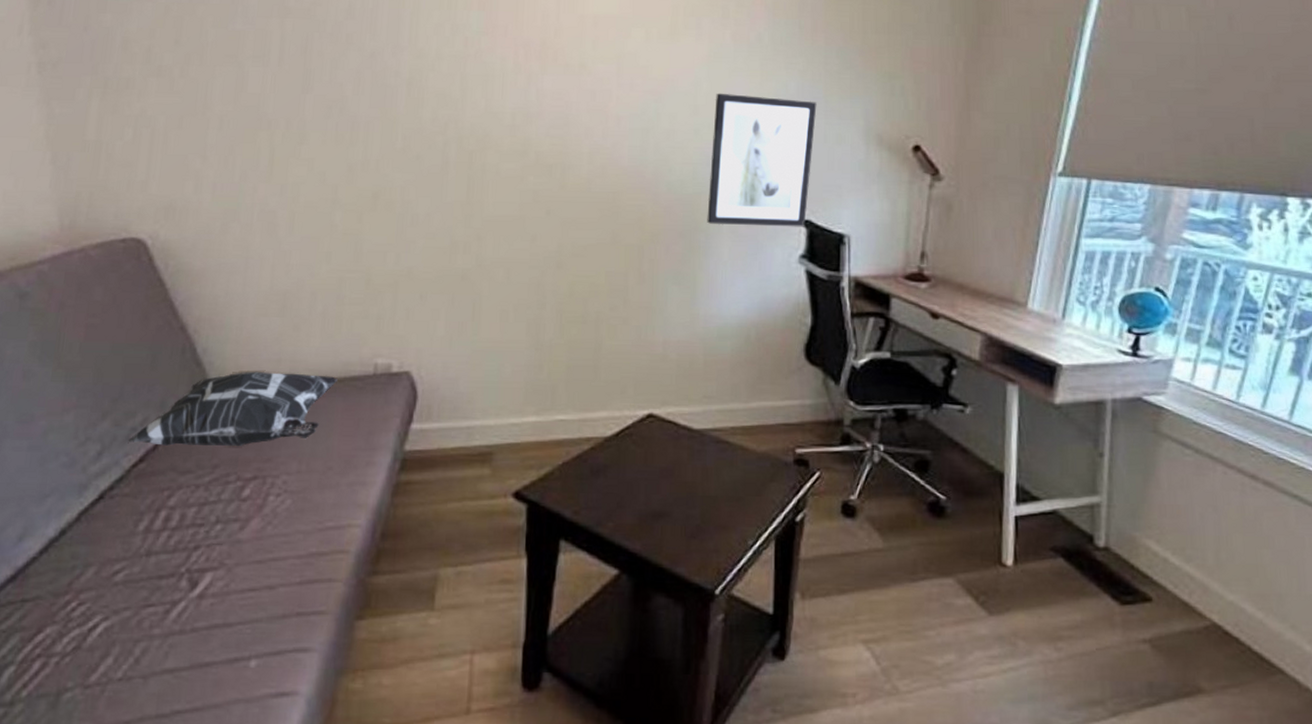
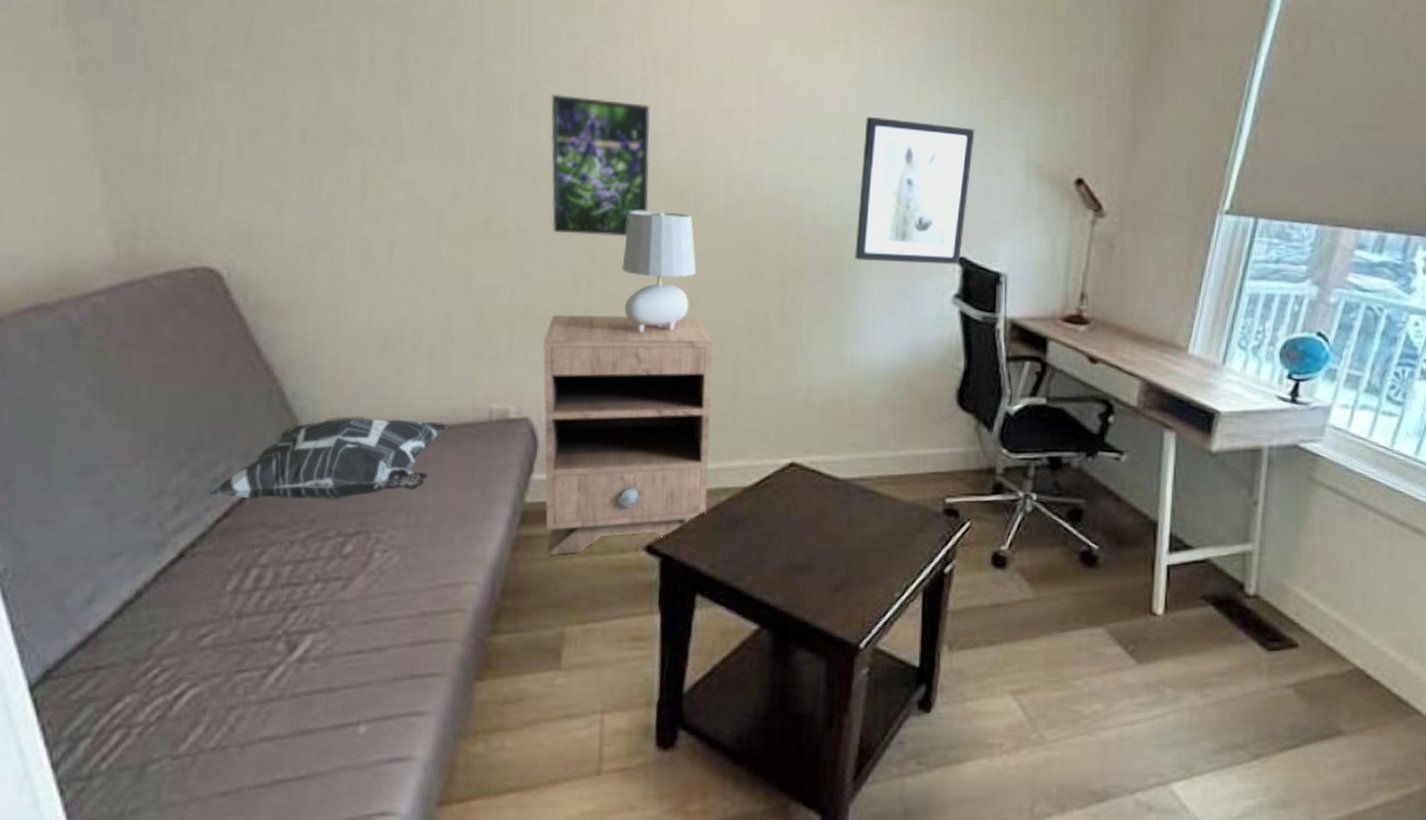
nightstand: none [423,276,577,500] -> present [543,314,713,554]
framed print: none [433,80,522,206] -> present [551,94,651,237]
table lamp: none [495,182,562,292] -> present [622,211,696,332]

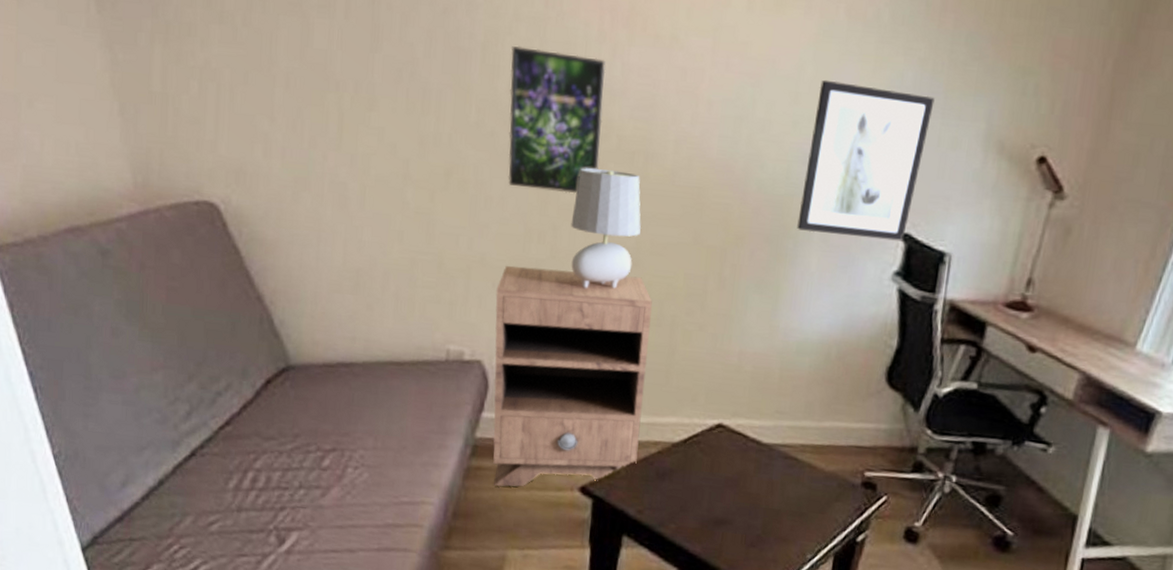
decorative pillow: present [209,417,448,499] -> none [214,347,411,419]

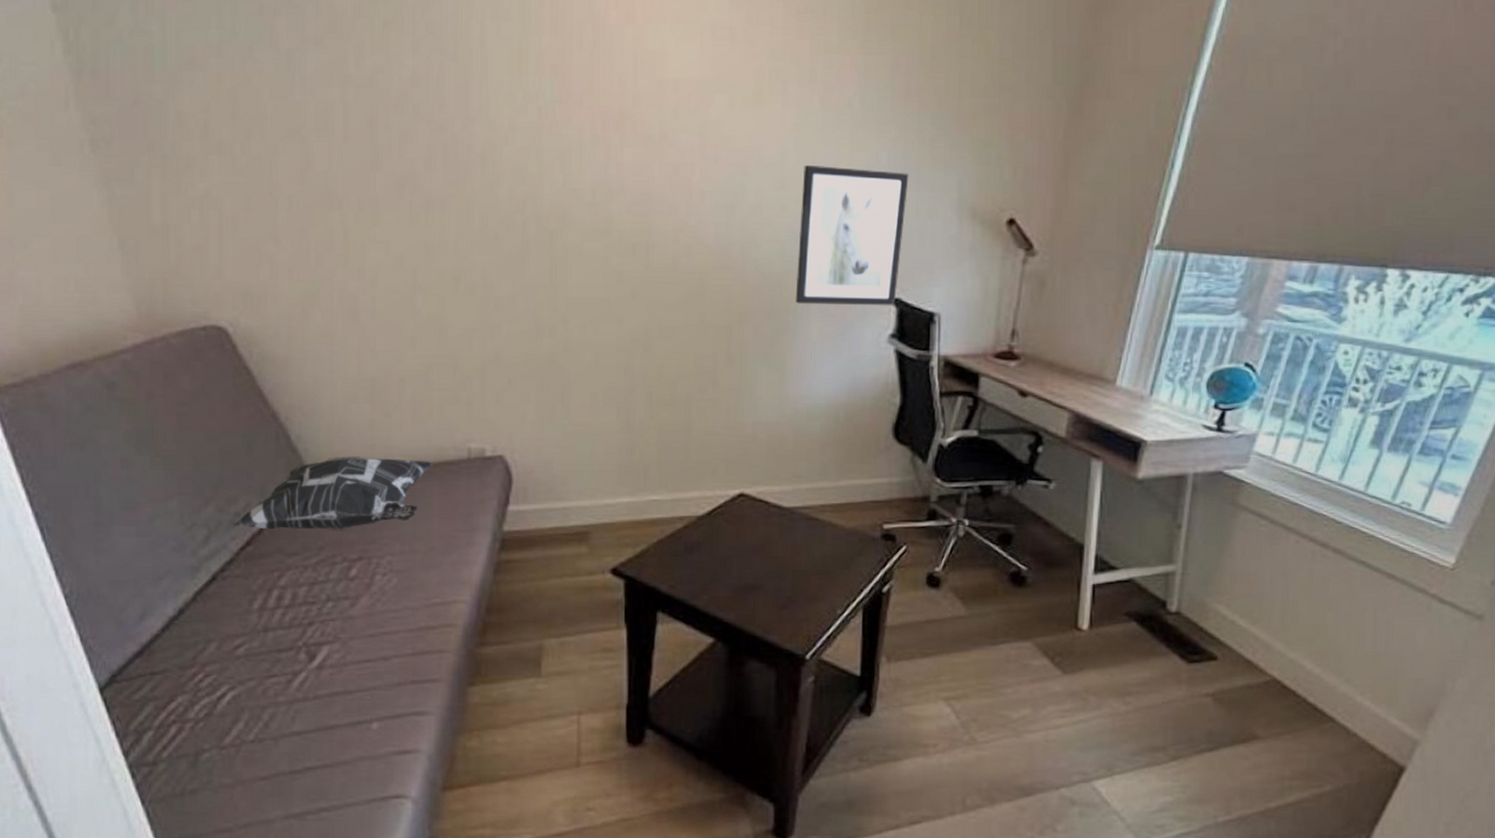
decorative pillow: none [214,347,411,419] -> present [233,457,432,530]
nightstand: present [493,265,652,487] -> none [512,361,665,576]
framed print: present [508,45,606,194] -> none [509,154,603,288]
table lamp: present [571,168,641,289] -> none [580,263,648,376]

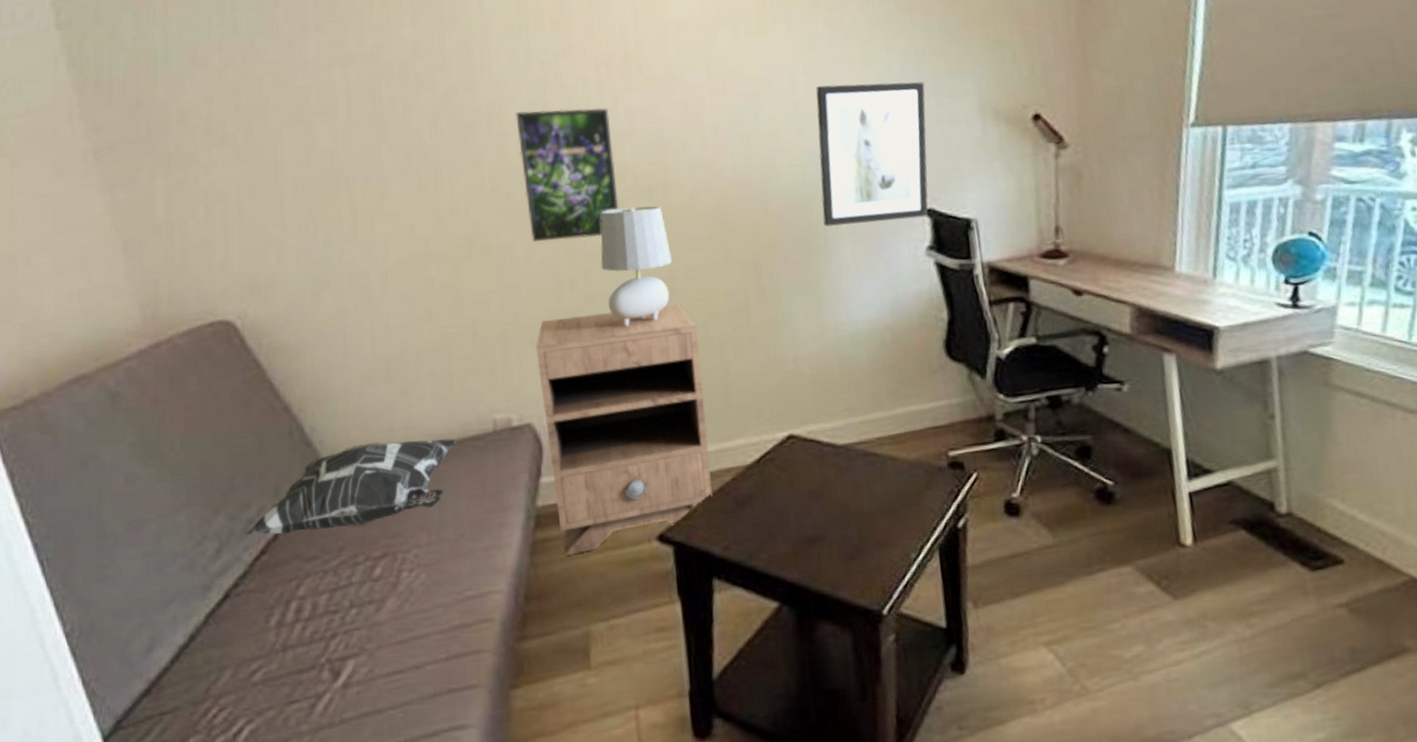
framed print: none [509,154,603,288] -> present [516,107,619,242]
nightstand: none [512,361,665,576] -> present [535,304,712,555]
table lamp: none [580,263,648,376] -> present [600,206,672,327]

